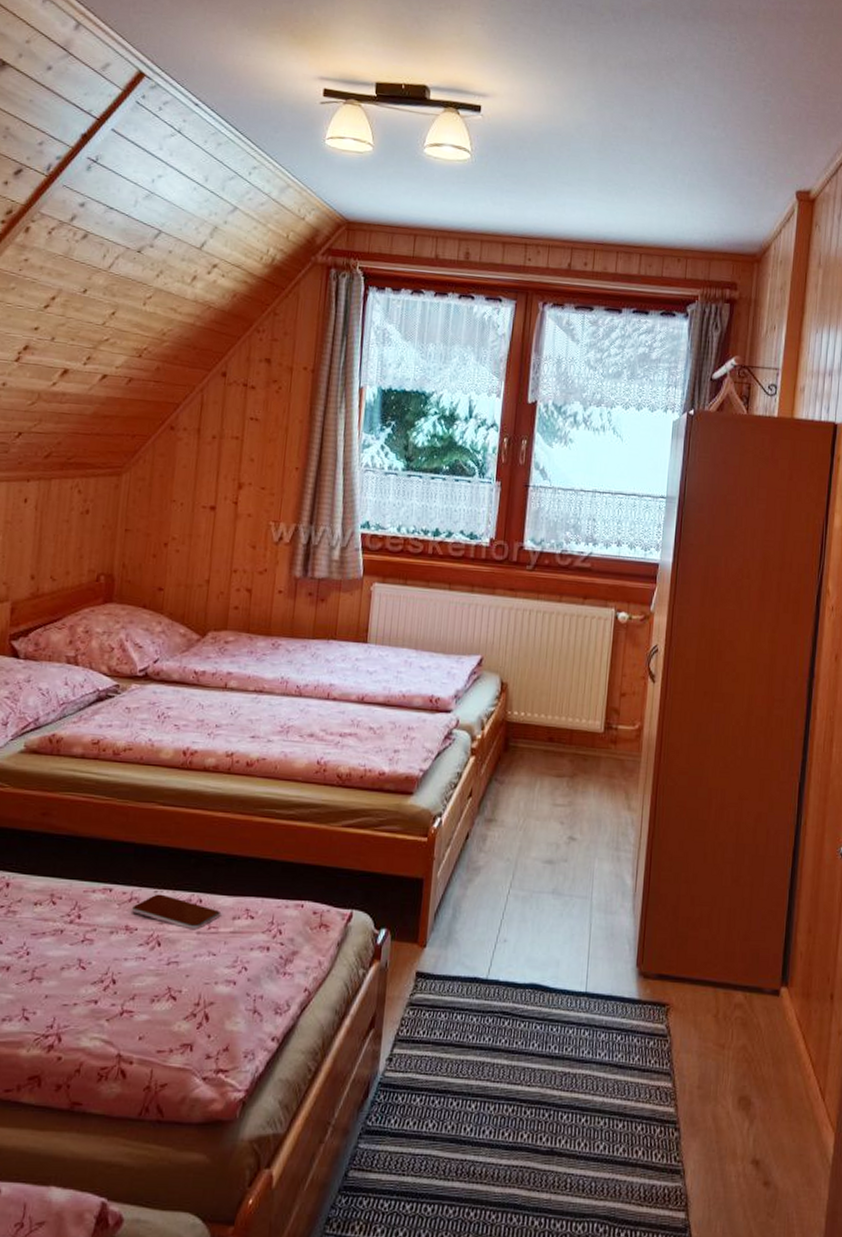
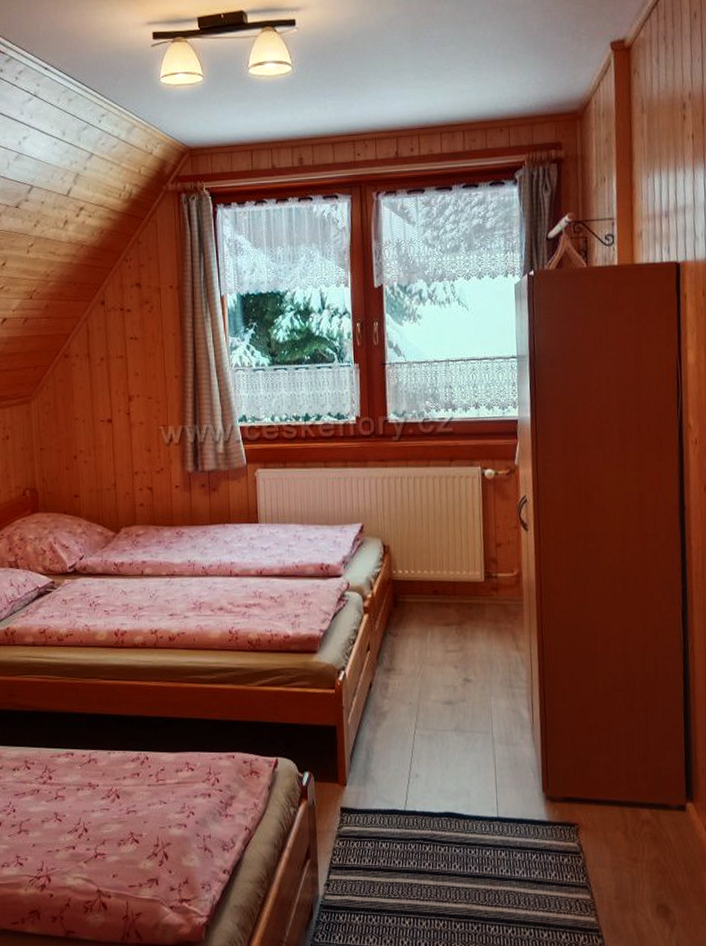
smartphone: present [131,894,221,930] -> none [91,754,166,783]

